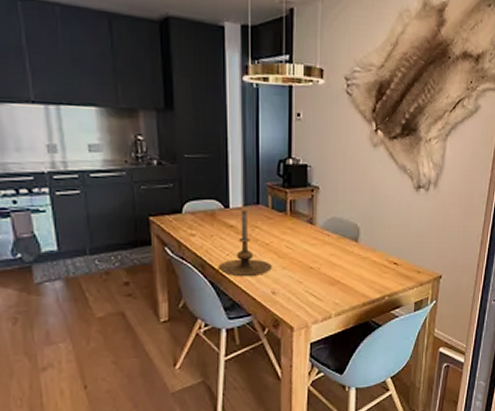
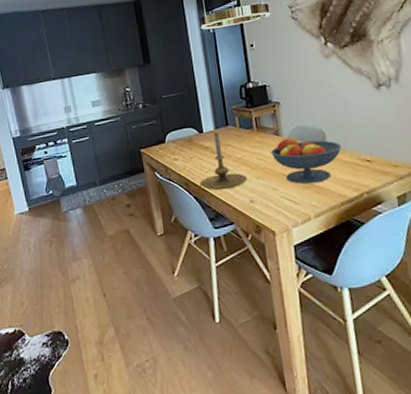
fruit bowl: none [302,227,373,281] -> present [271,136,342,184]

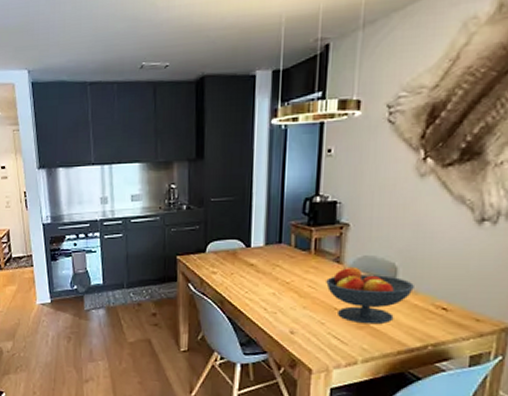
candle holder: present [199,132,247,190] -> none [236,249,292,315]

